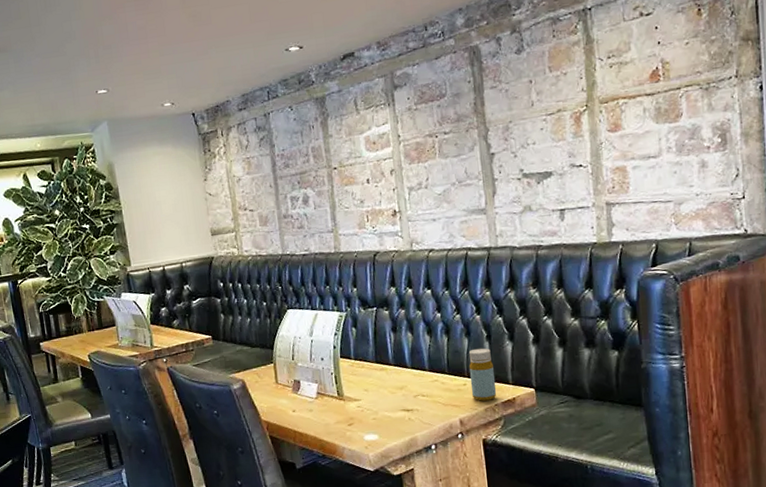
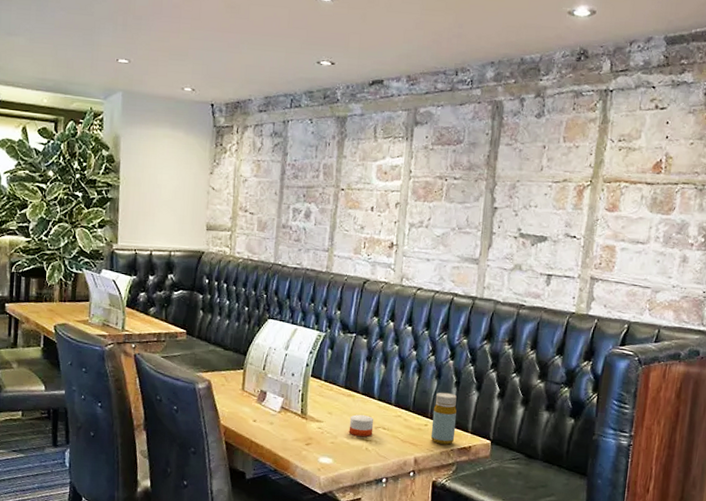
candle: none [386,386,413,409] -> present [348,414,374,437]

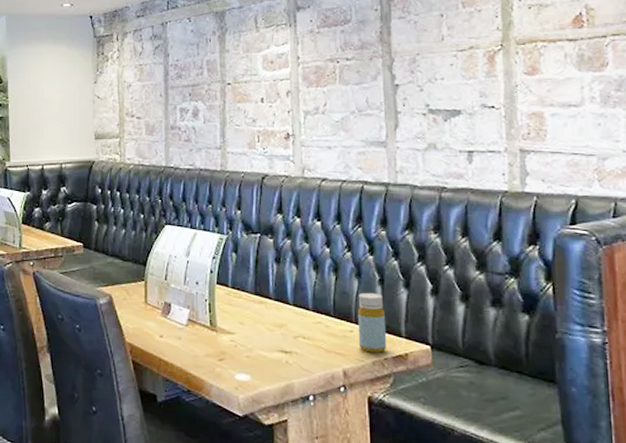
candle: present [348,414,374,437] -> none [264,323,292,349]

